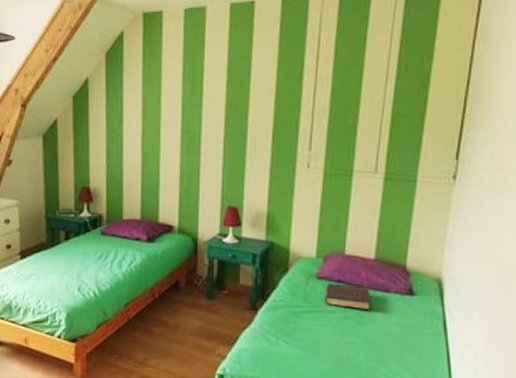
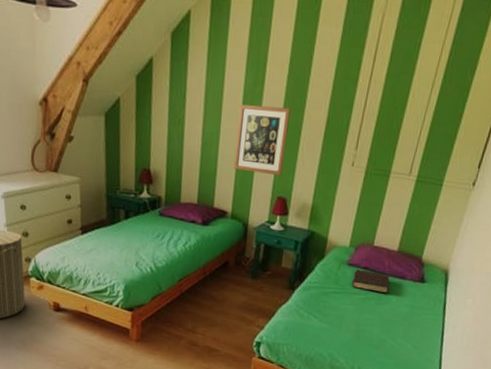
wall art: none [176,113,233,184] -> present [233,104,291,176]

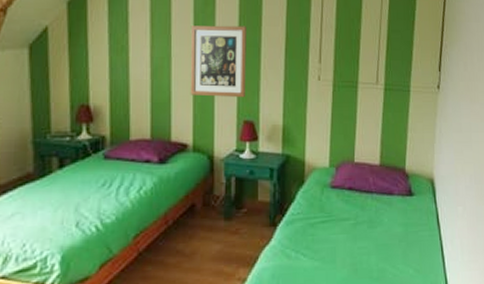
book: present [352,269,390,294] -> none [339,191,378,215]

